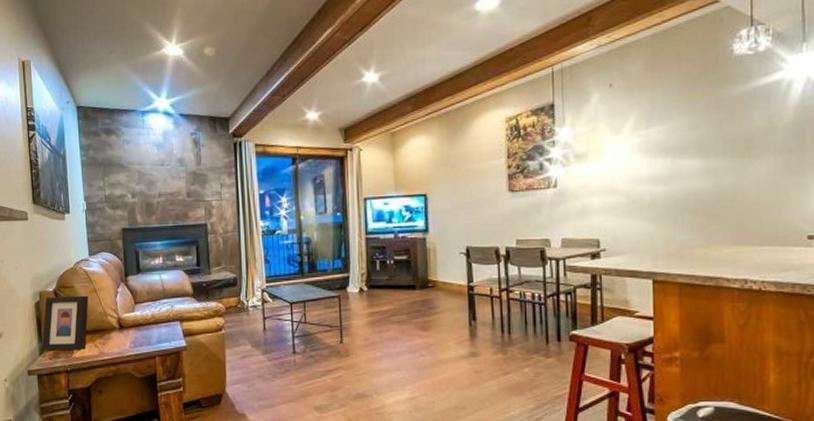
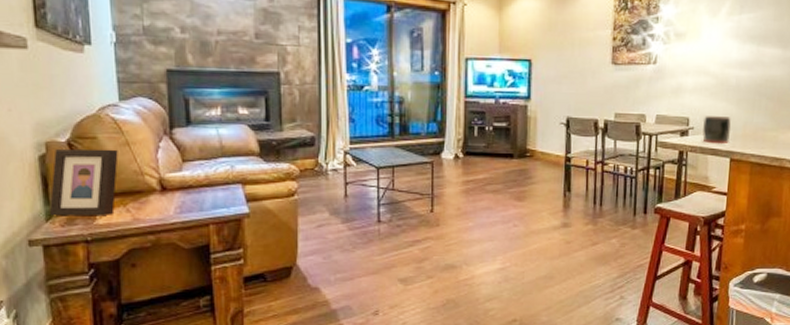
mug: none [615,235,651,266] -> present [702,116,732,145]

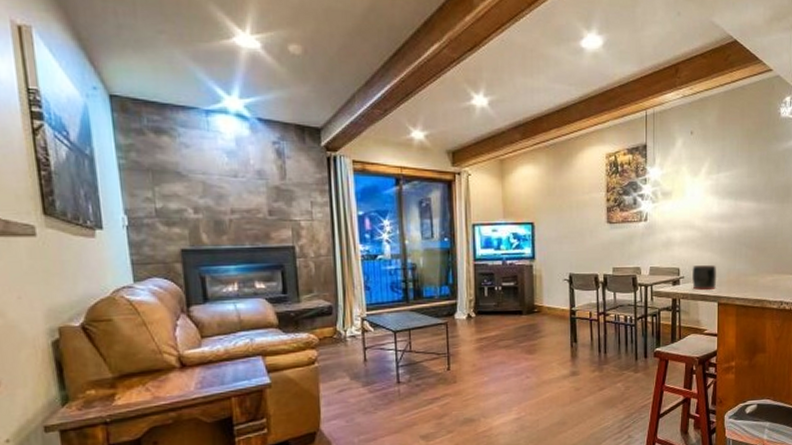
picture frame: present [49,148,118,216] -> none [64,330,135,401]

